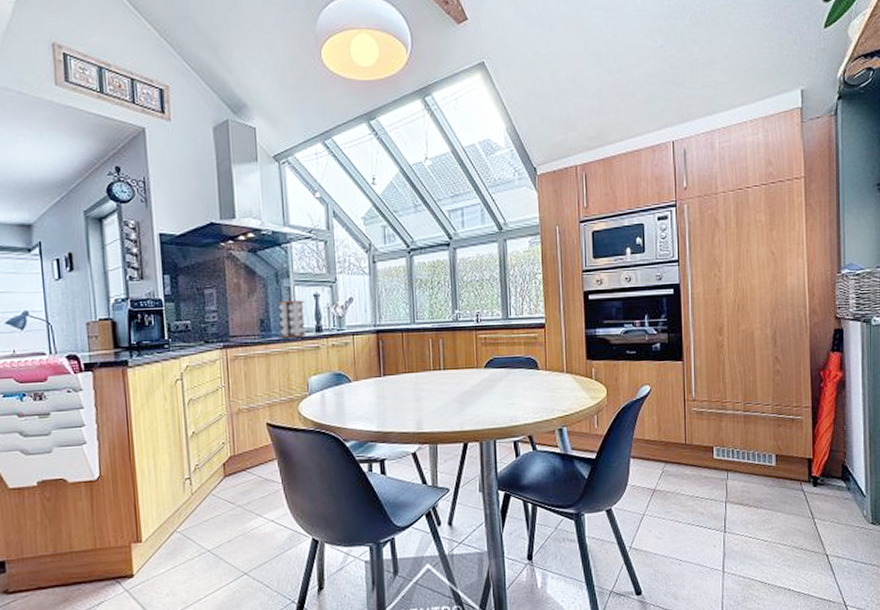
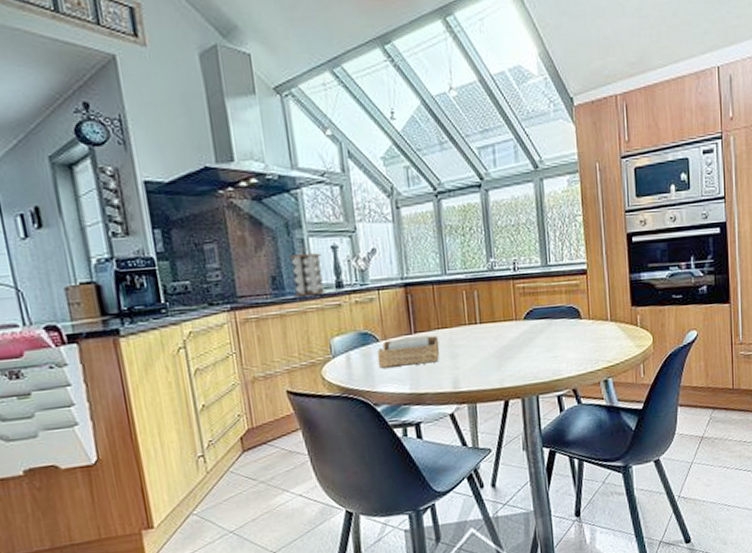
napkin holder: none [349,378,406,407] -> present [377,335,440,368]

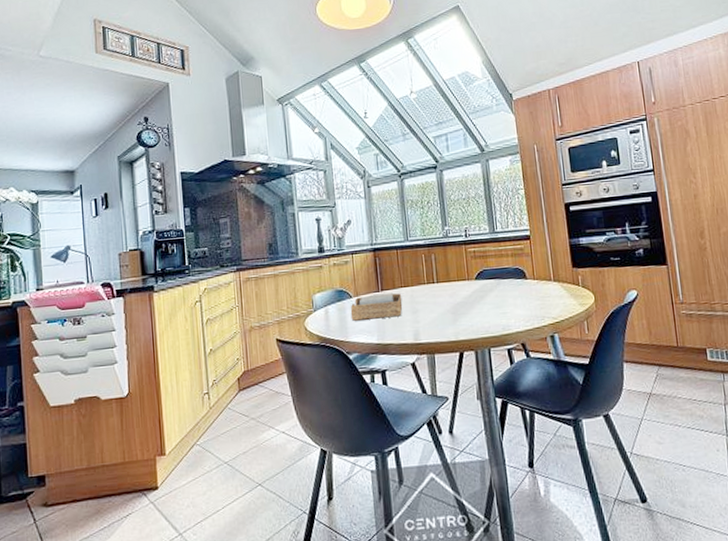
spice rack: present [289,247,327,297] -> none [283,220,311,261]

